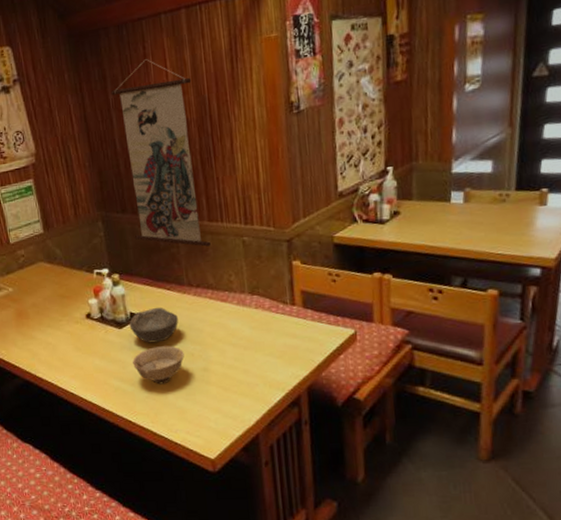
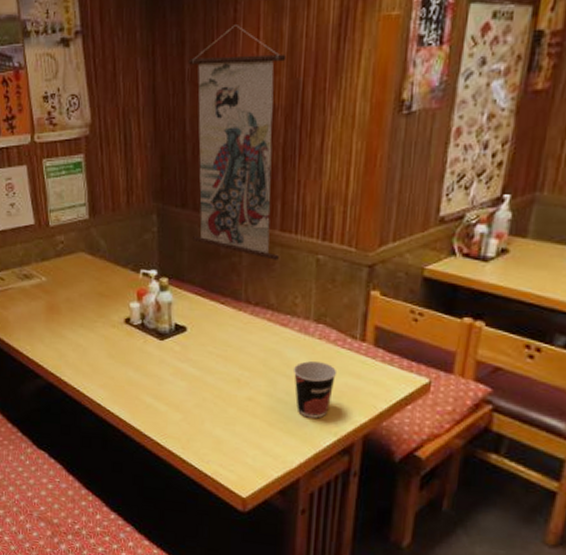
bowl: present [129,307,178,343] -> none [172,321,228,362]
bowl: present [133,345,184,385] -> none [170,366,230,409]
cup: none [237,328,276,379] -> present [293,361,337,419]

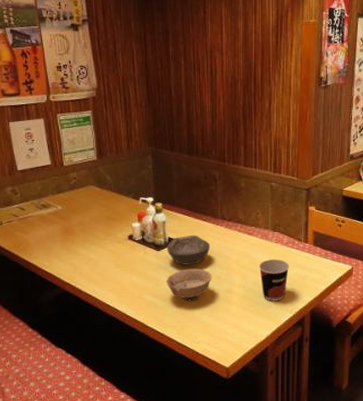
bowl: none [170,366,230,409] -> present [167,269,212,302]
bowl: none [172,321,228,362] -> present [167,235,210,265]
wall scroll: present [188,25,287,260] -> none [171,22,244,187]

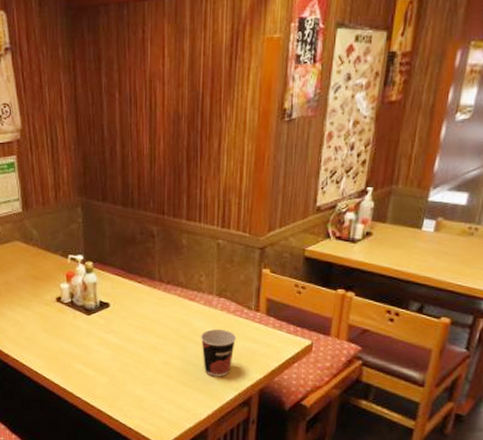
bowl: present [167,235,210,265] -> none [98,298,145,333]
bowl: present [167,269,212,302] -> none [97,336,147,373]

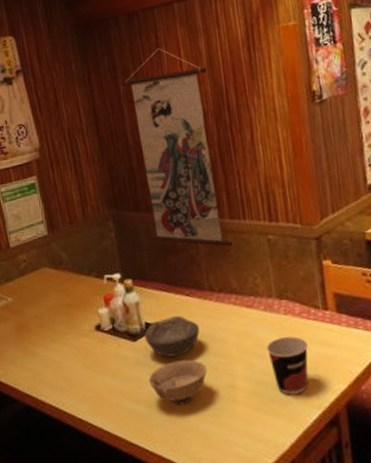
bowl: none [97,336,147,373] -> present [149,359,207,406]
bowl: none [98,298,145,333] -> present [144,315,200,358]
wall scroll: none [104,44,188,245] -> present [121,48,233,247]

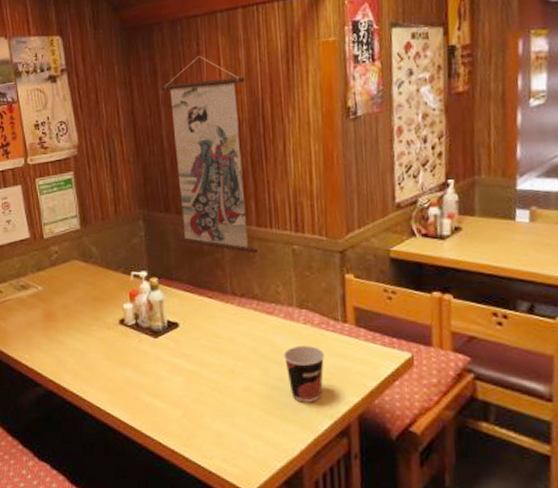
bowl: present [144,315,200,358] -> none [166,316,219,356]
bowl: present [149,359,207,406] -> none [167,360,224,403]

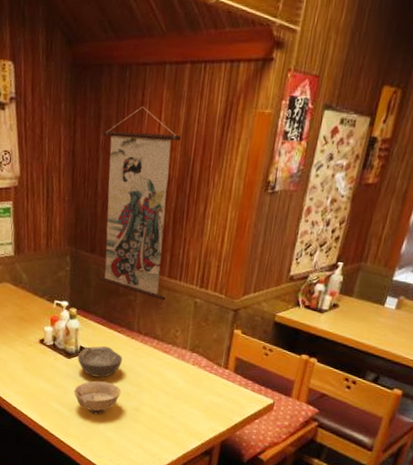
bowl: none [166,316,219,356] -> present [77,345,122,378]
bowl: none [167,360,224,403] -> present [74,380,121,415]
cup: present [283,346,325,403] -> none [171,381,205,427]

